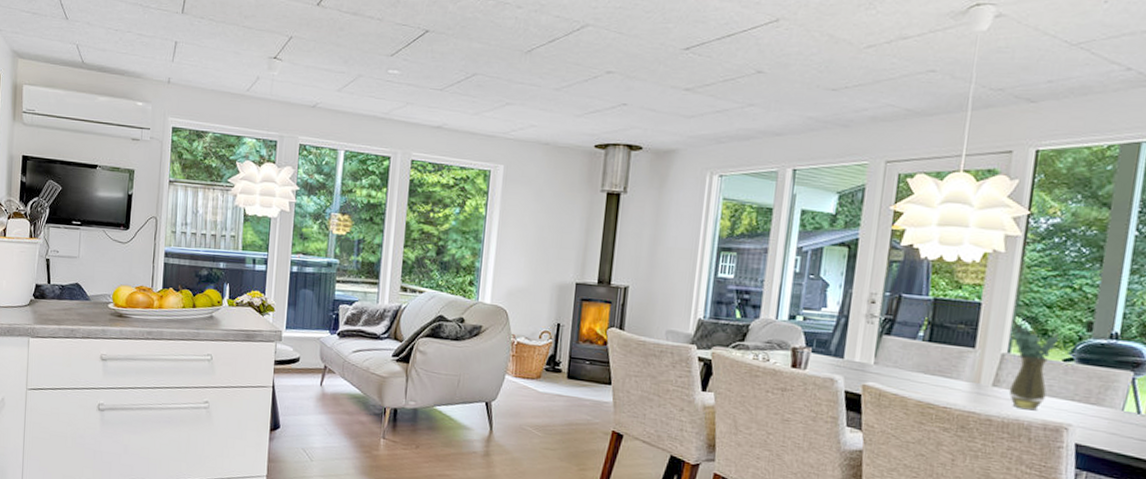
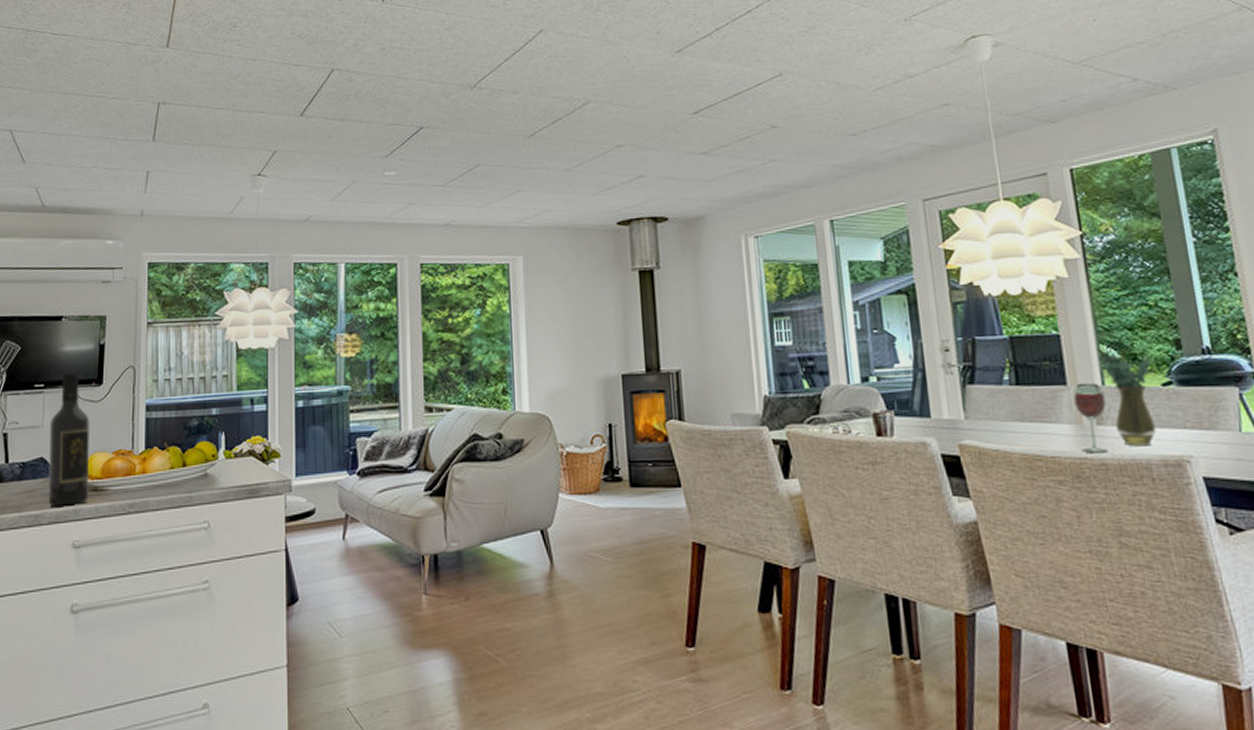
wine bottle: none [82,215,118,326] -> present [48,373,90,508]
wineglass: none [973,347,1008,411] -> present [1073,382,1108,453]

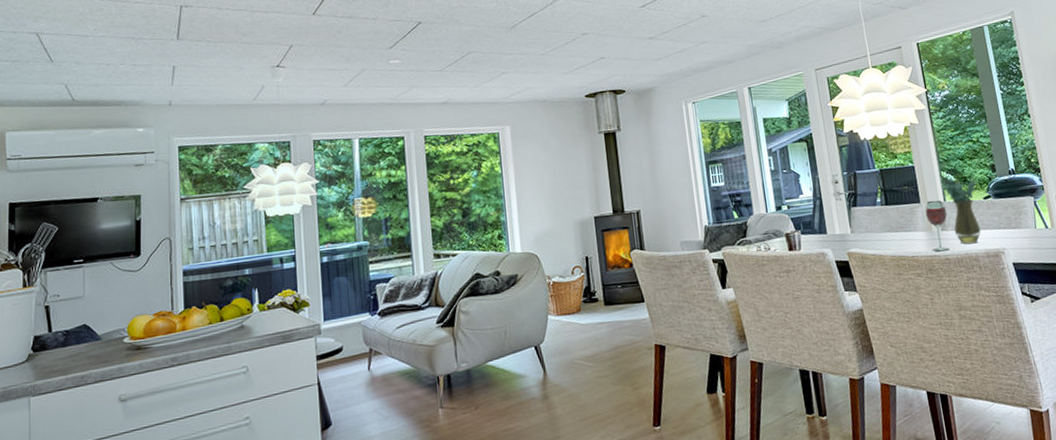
wine bottle: present [48,373,90,508] -> none [91,247,133,367]

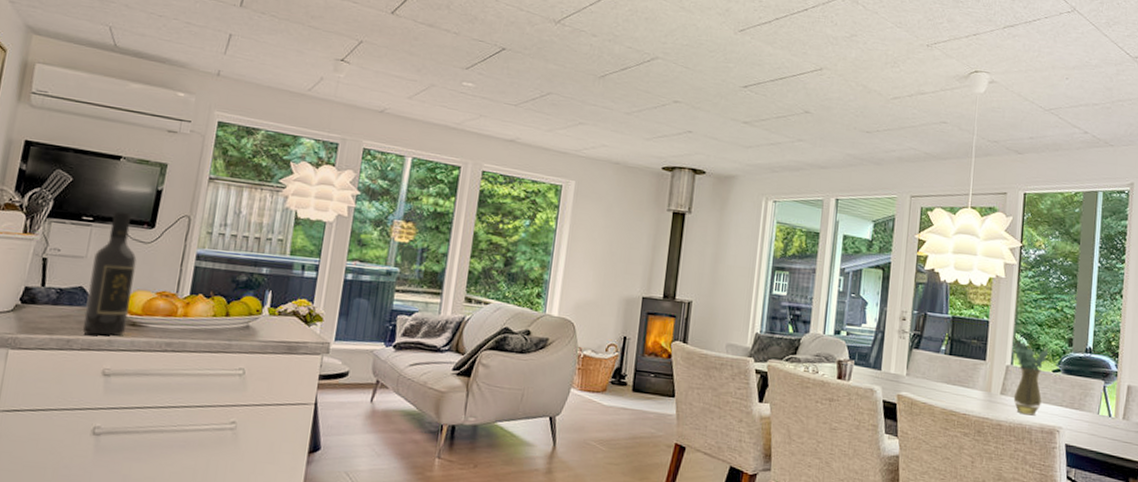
wine bottle: none [91,247,133,367] -> present [82,211,137,336]
wineglass: present [925,200,950,252] -> none [986,360,1011,417]

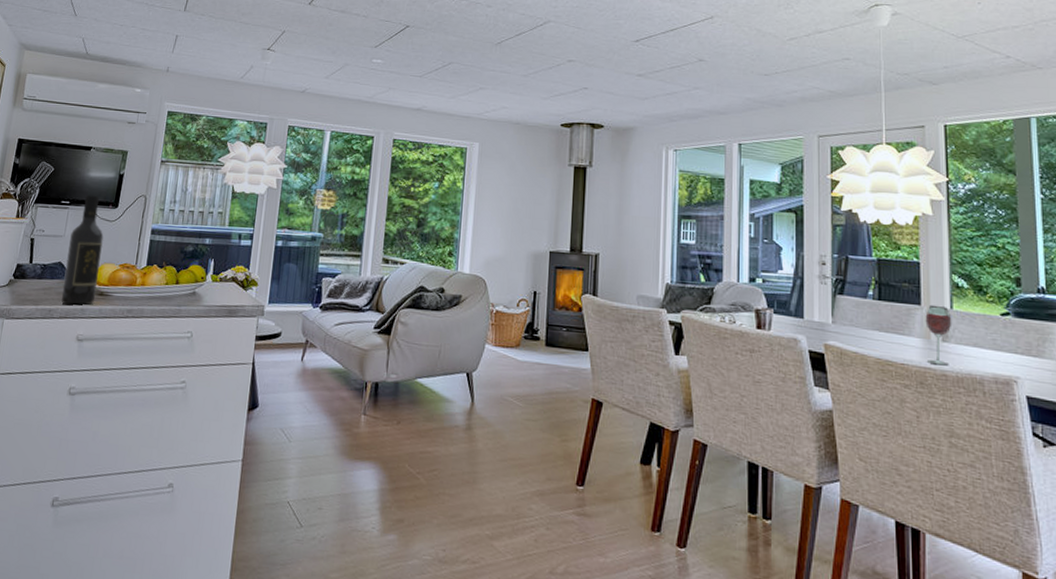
wineglass: none [986,360,1011,417] -> present [925,304,952,366]
vase: present [1012,336,1049,416] -> none [950,277,994,365]

